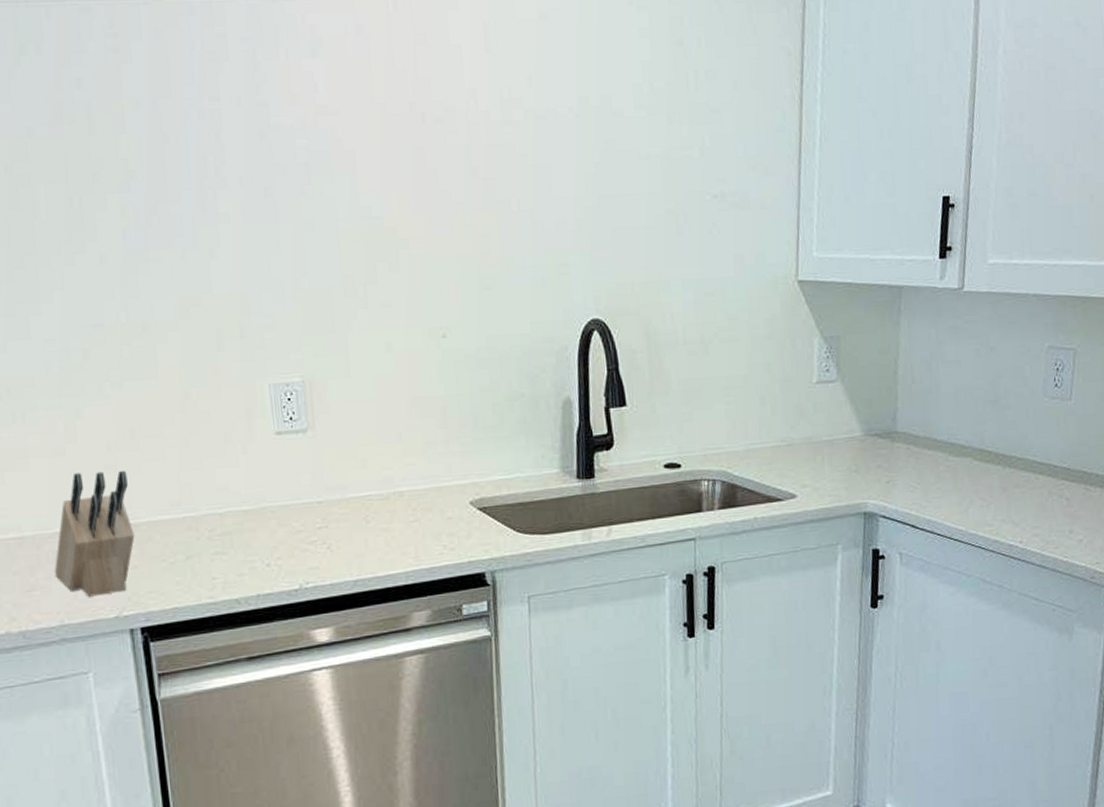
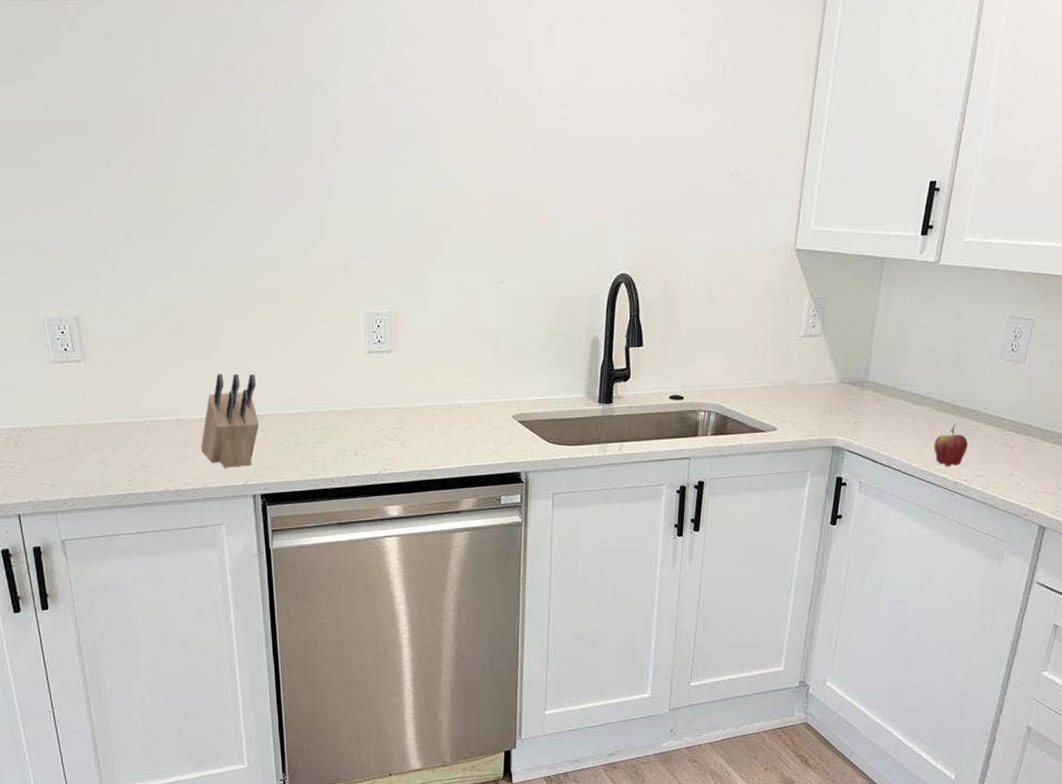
fruit: none [980,475,1019,526] -> present [934,423,968,466]

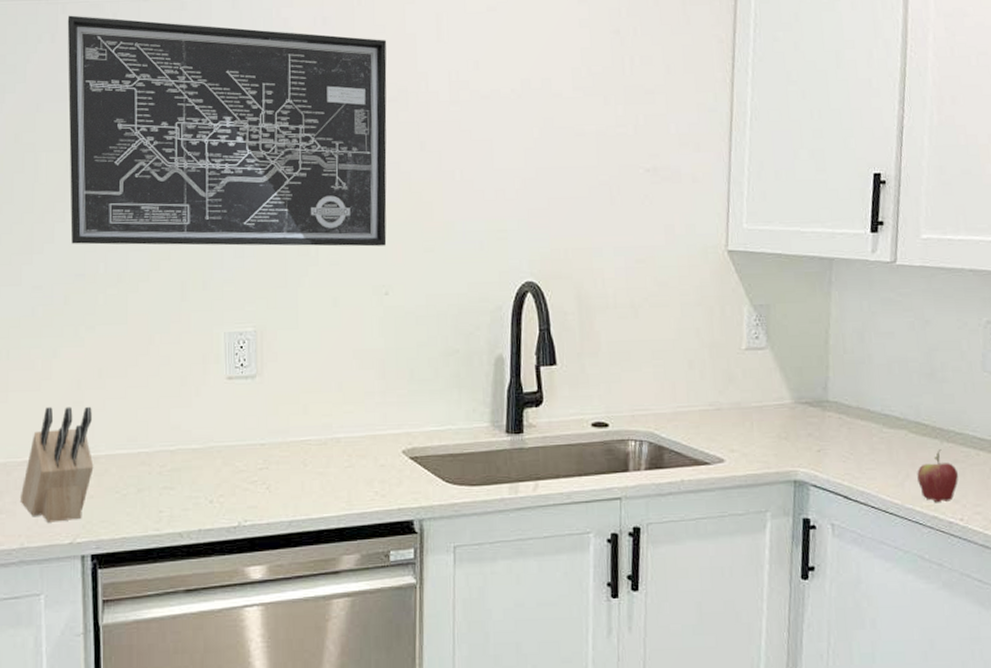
wall art: none [215,15,505,240] -> present [67,15,387,247]

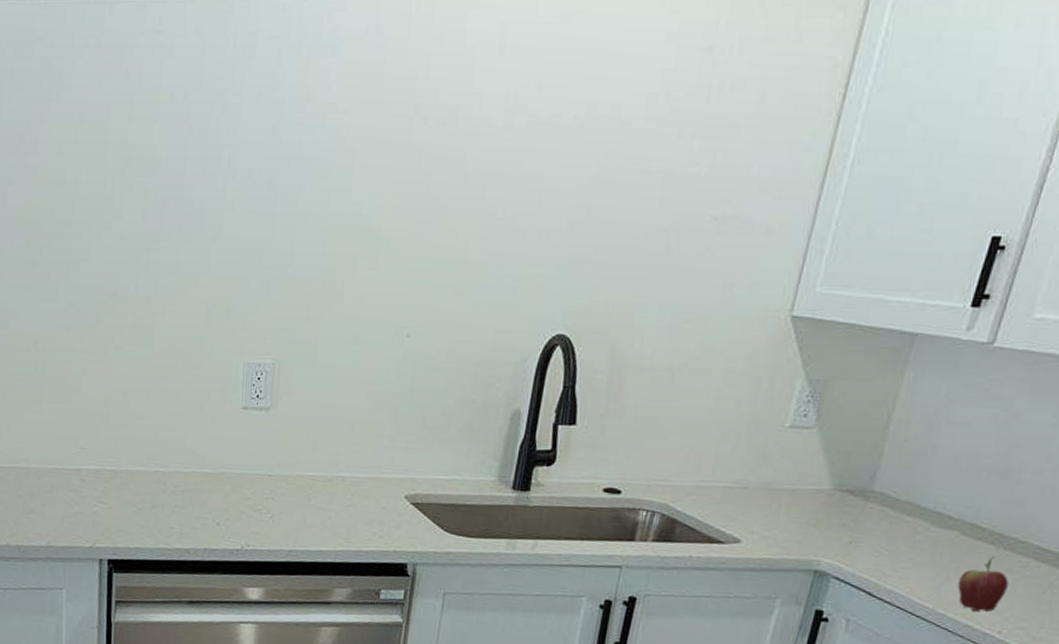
knife block: present [21,406,94,523] -> none [49,420,116,527]
wall art: present [67,15,387,247] -> none [105,17,443,285]

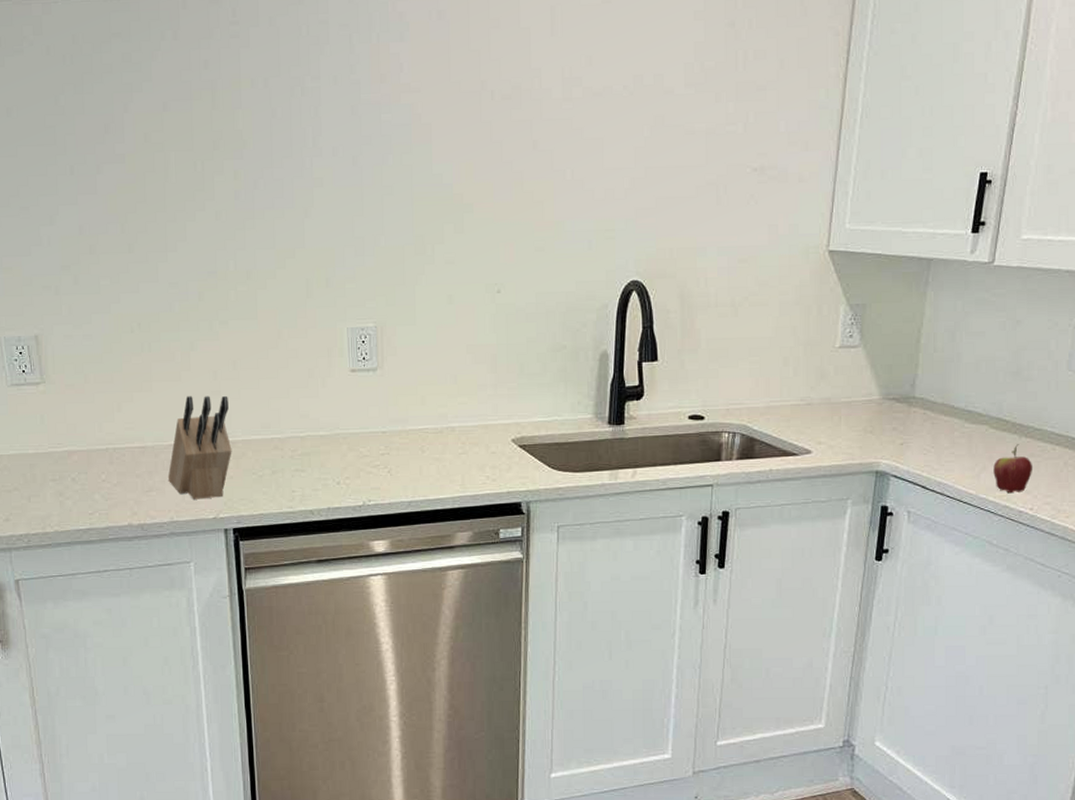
knife block: none [49,420,116,527] -> present [168,395,232,500]

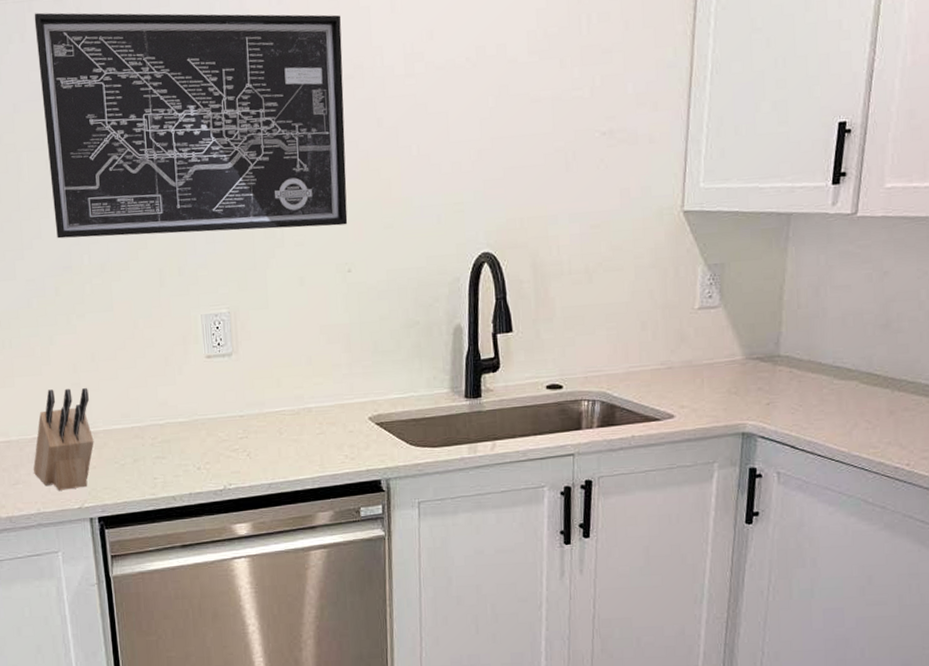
wall art: none [188,10,501,246] -> present [34,12,348,239]
fruit: present [993,444,1032,492] -> none [865,398,907,449]

